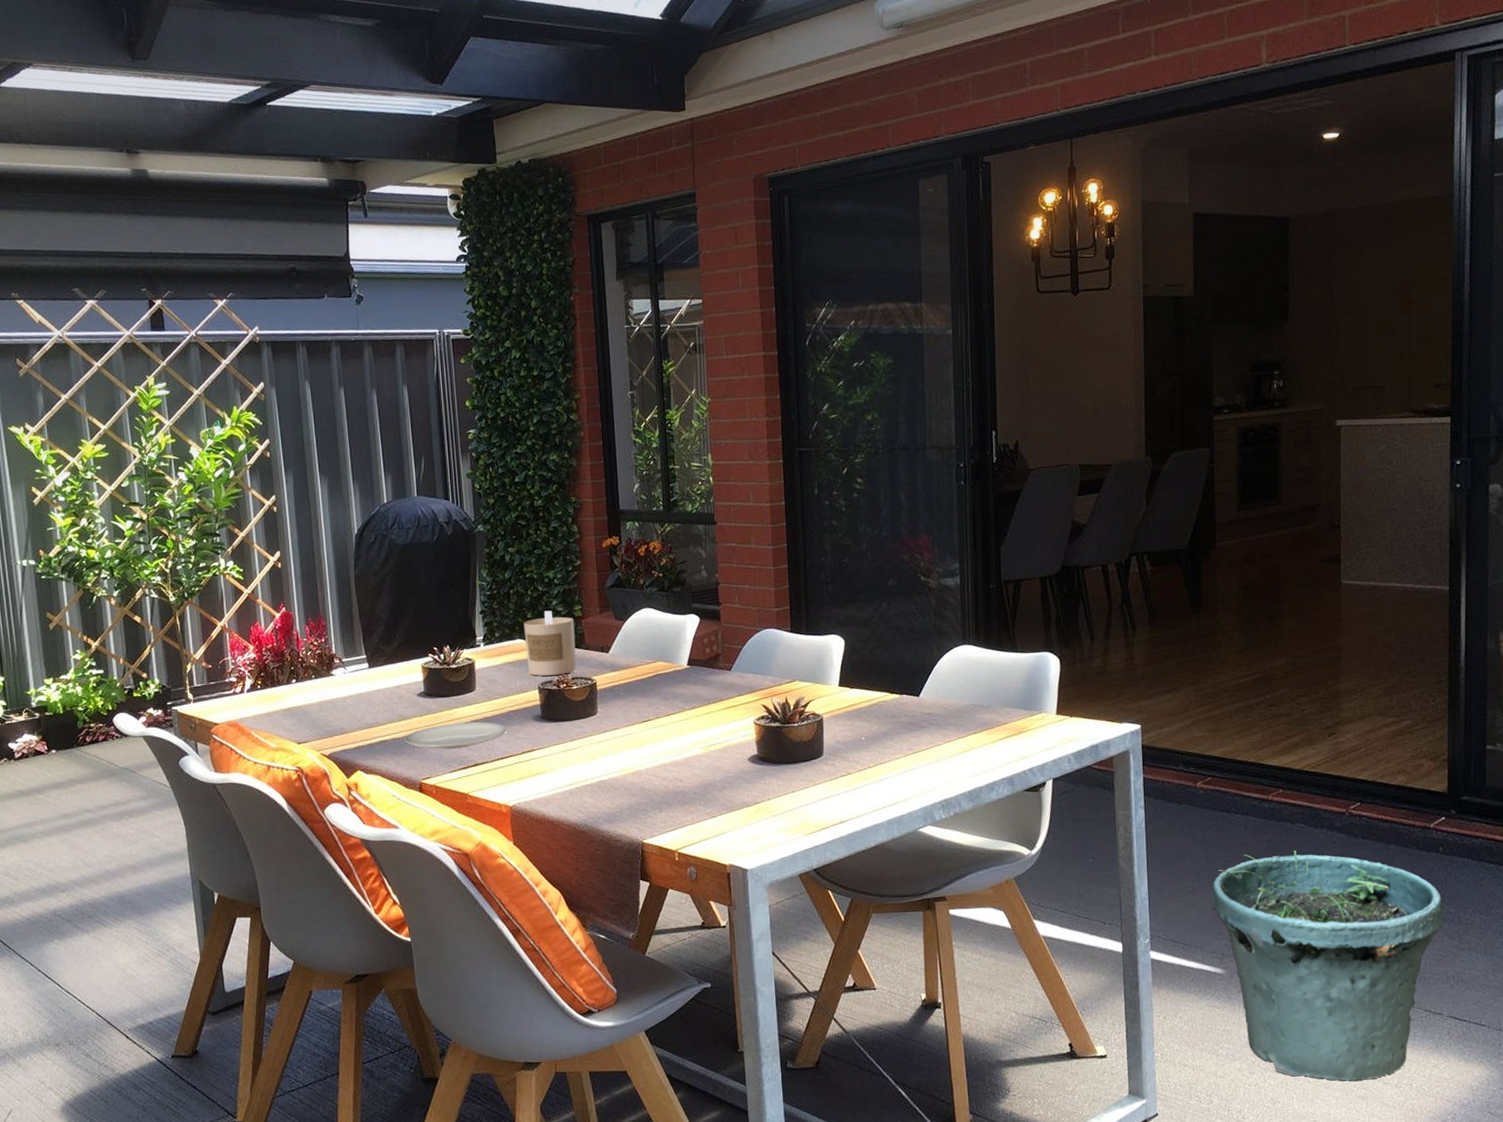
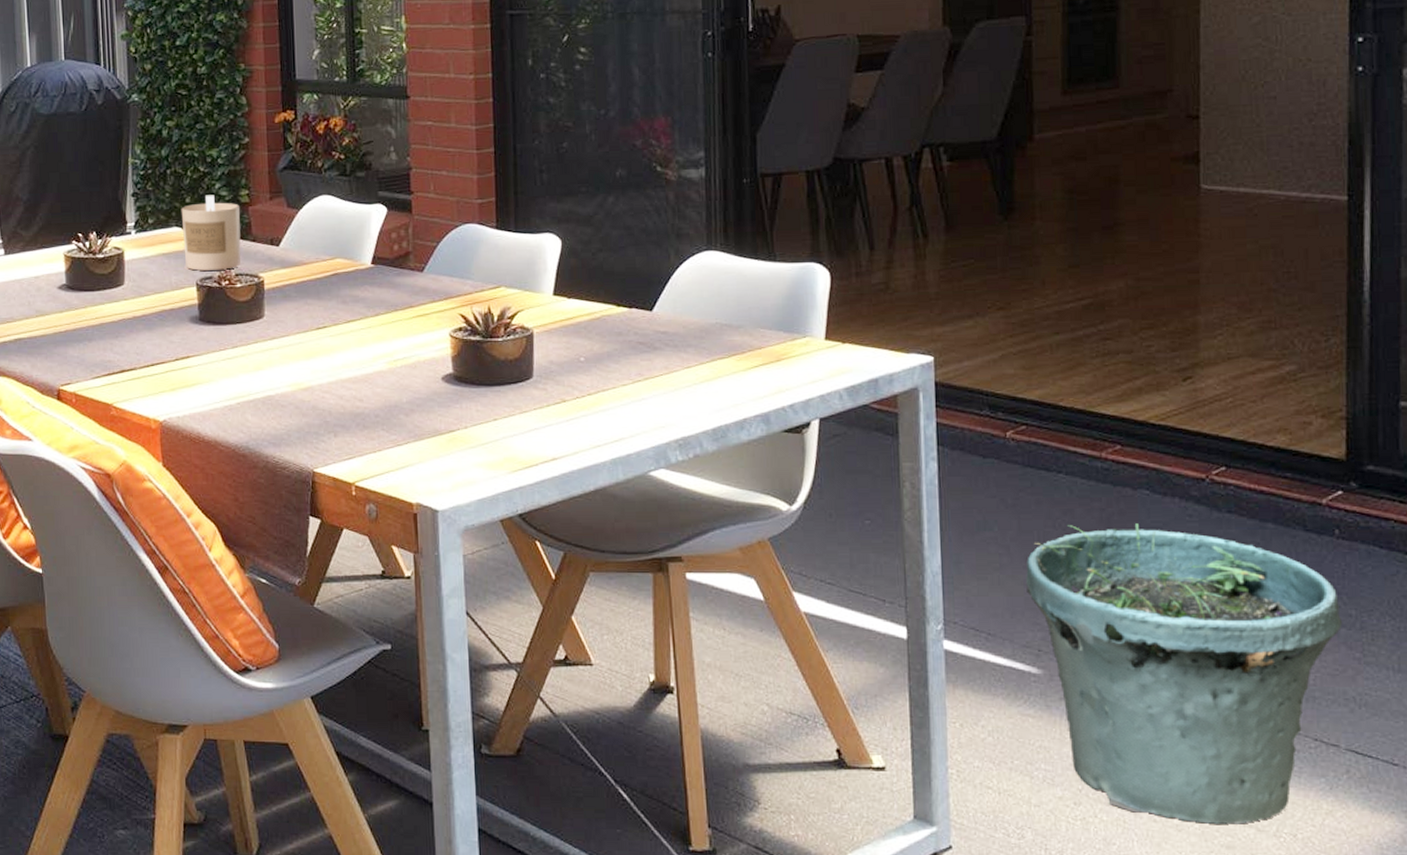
plate: present [404,722,507,749] -> none [42,321,158,351]

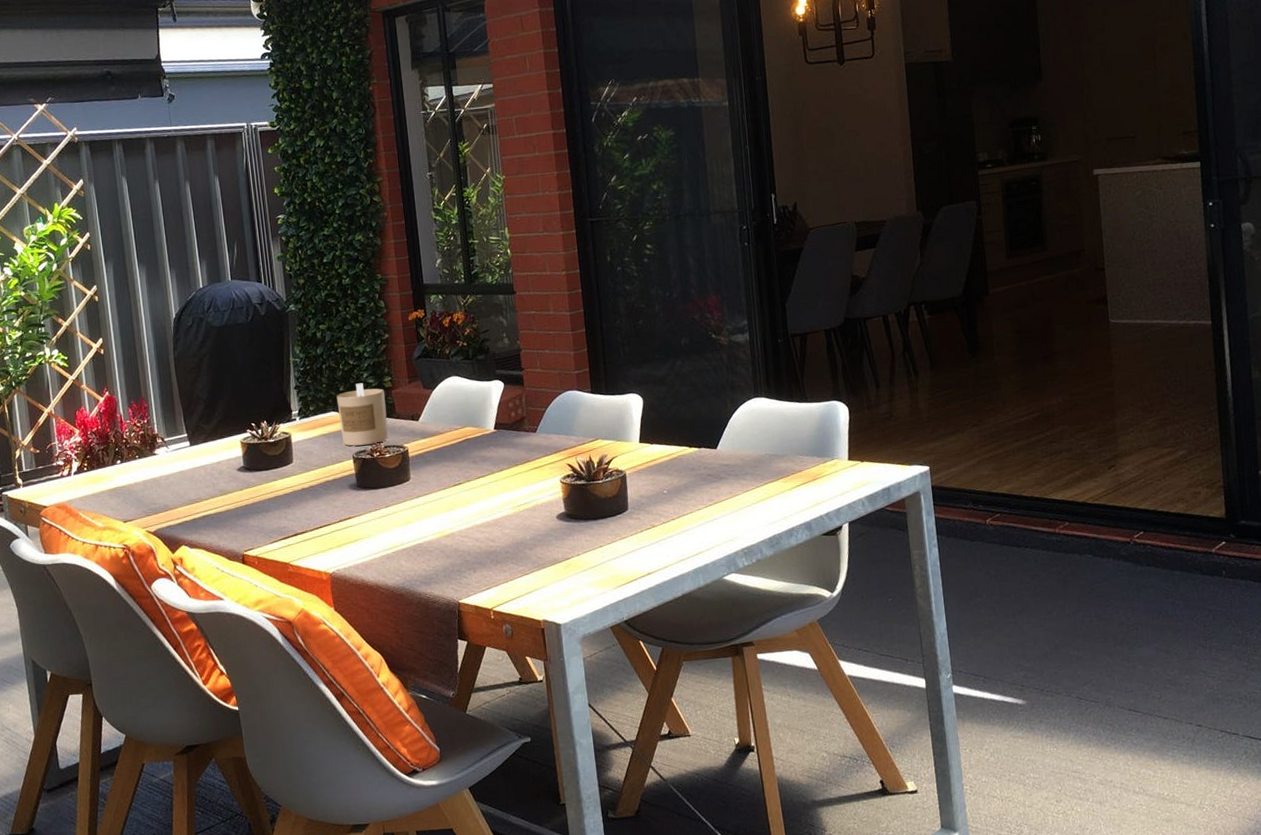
pot: present [1026,523,1343,824] -> none [1008,580,1234,805]

